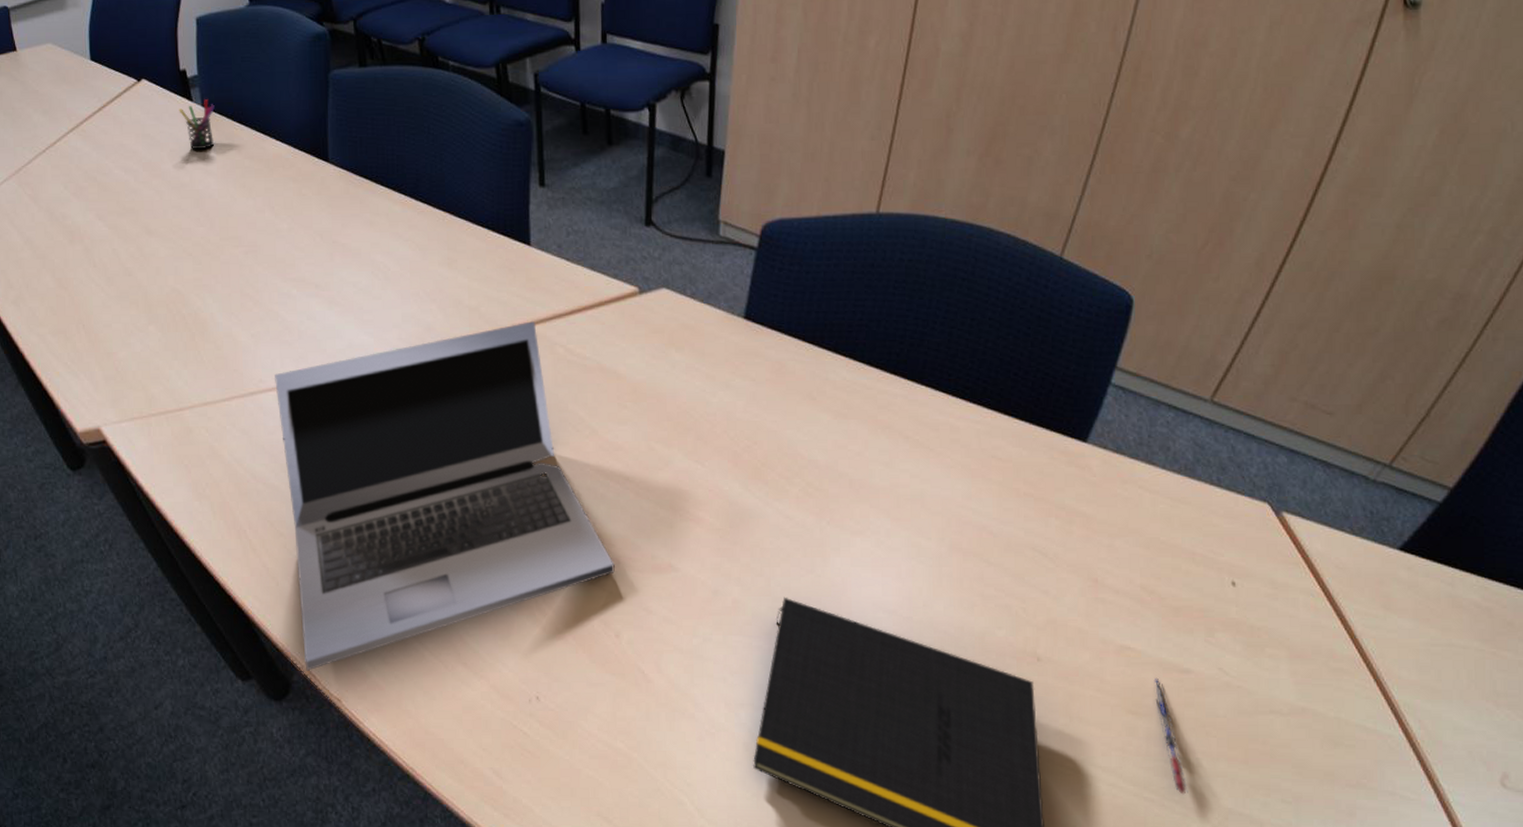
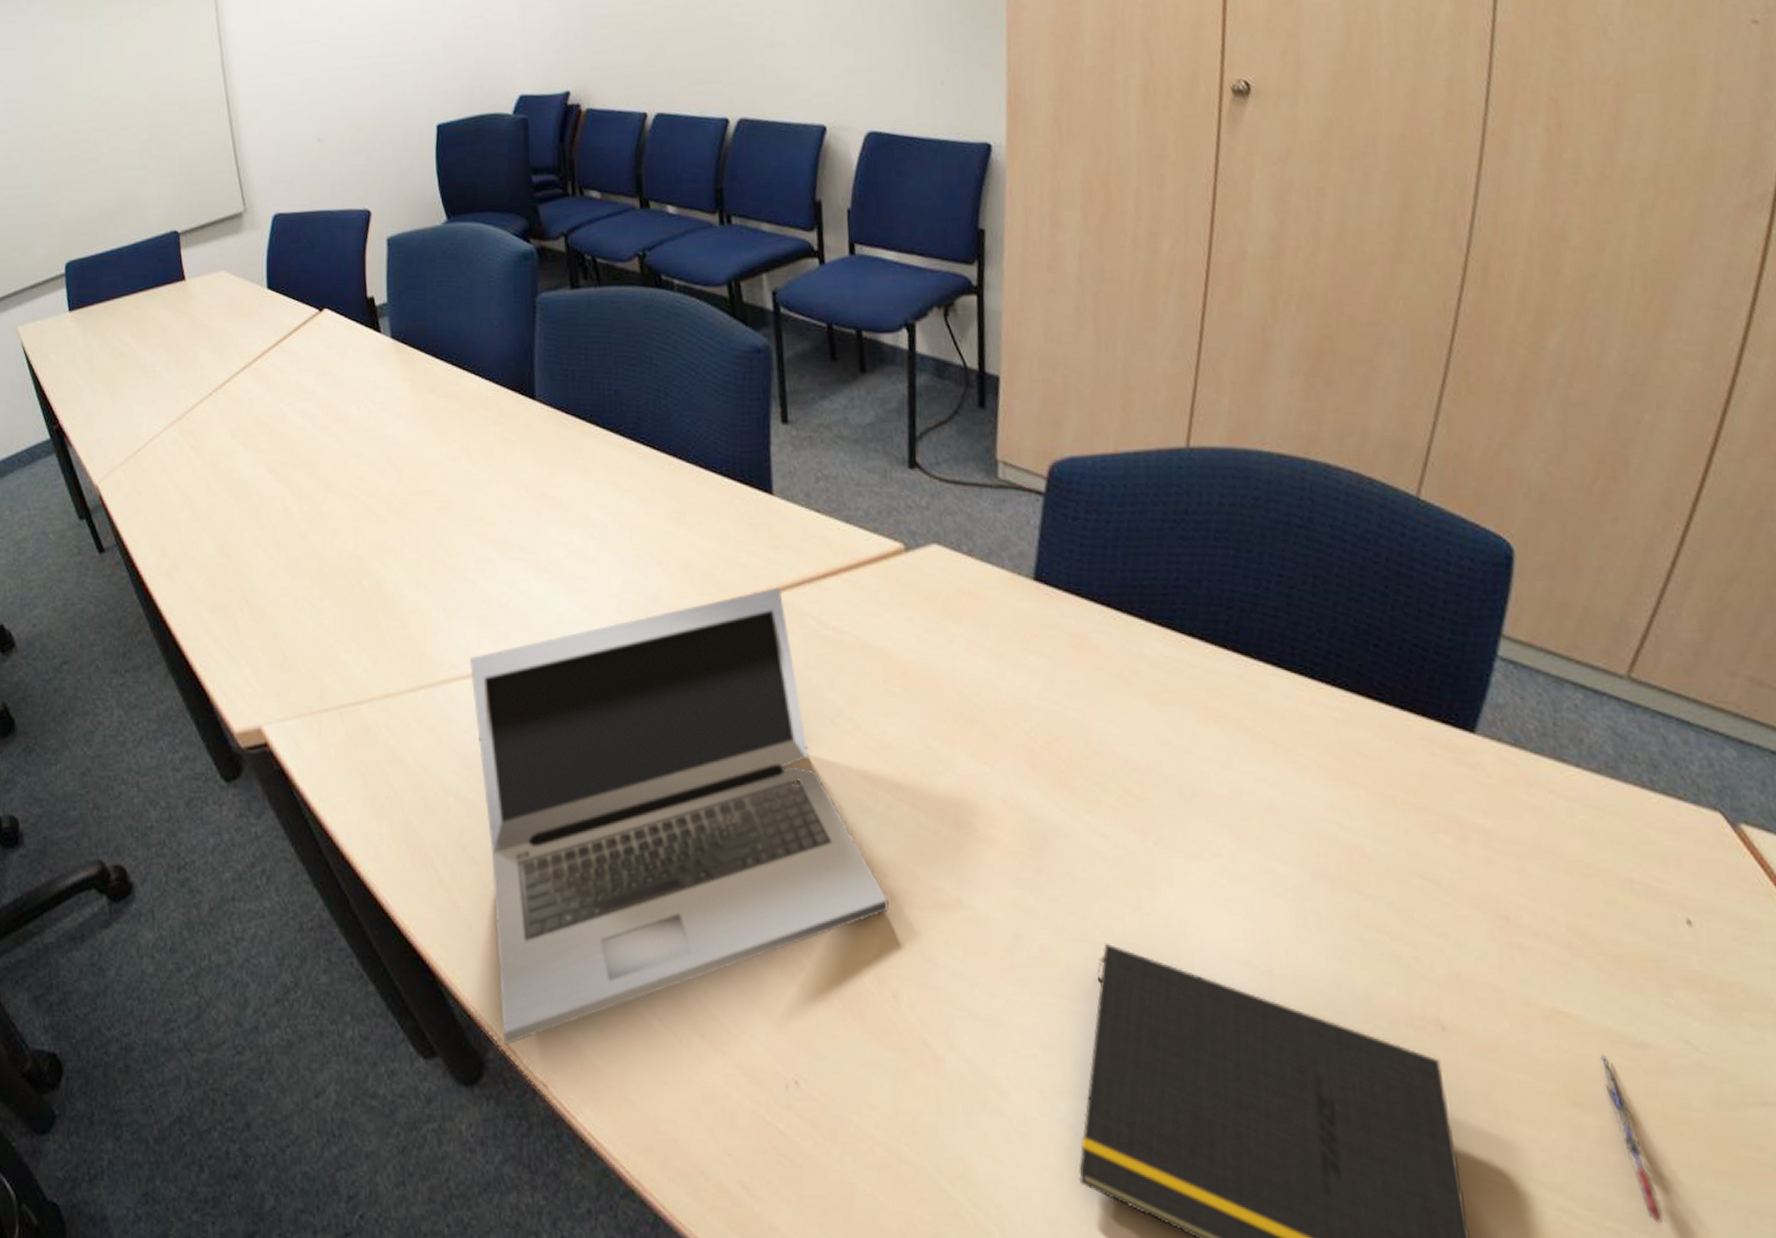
pen holder: present [179,99,215,150] -> none [365,330,406,389]

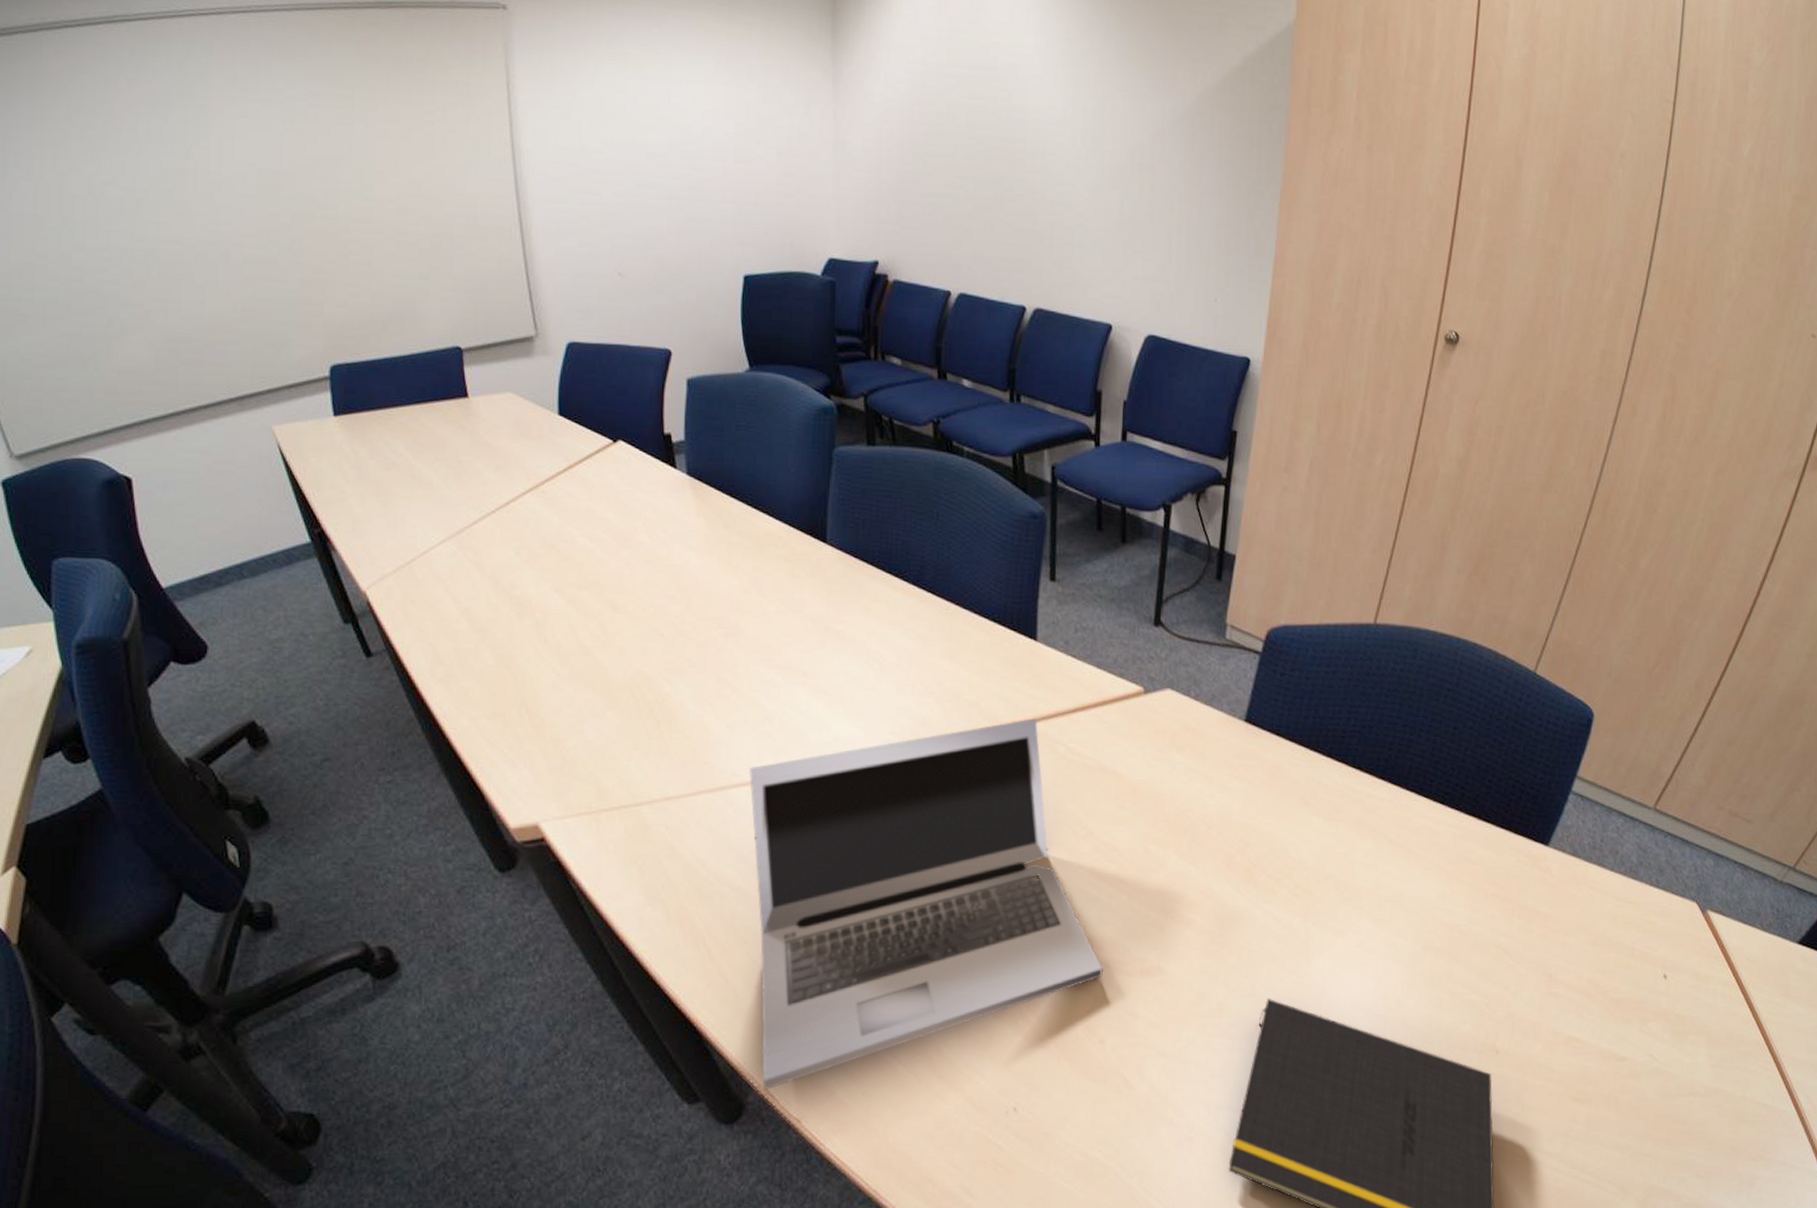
pen: present [1599,1054,1666,1224] -> none [1595,1066,1619,1175]

